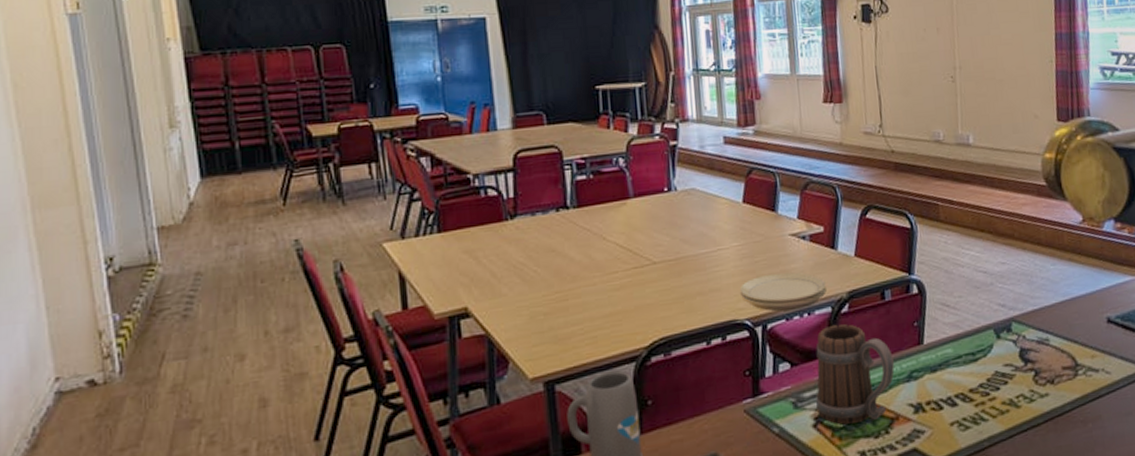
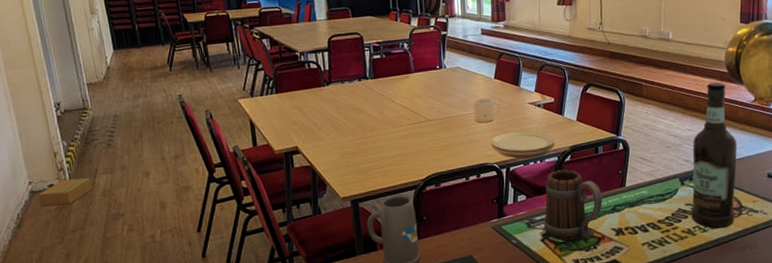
box: none [69,367,156,415] -> present [38,178,93,207]
mug: none [714,229,753,264] -> present [473,98,501,123]
root beer: none [1008,198,1070,397] -> present [691,82,738,229]

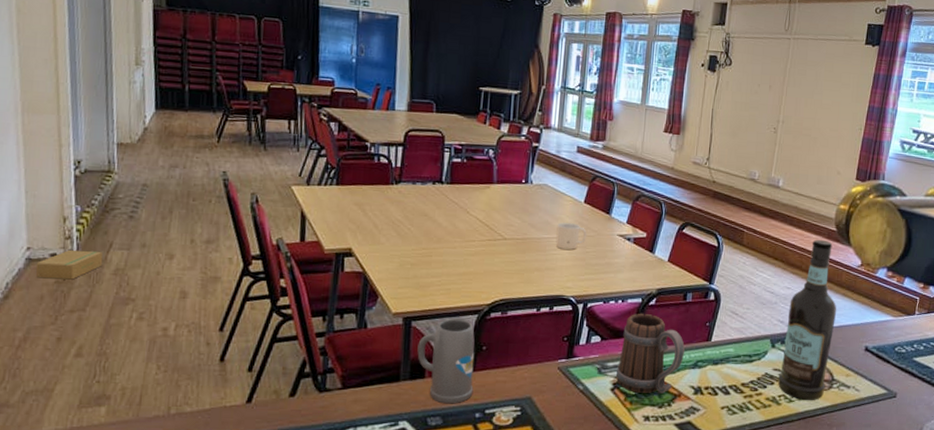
plate: present [490,131,556,159] -> none [569,264,641,296]

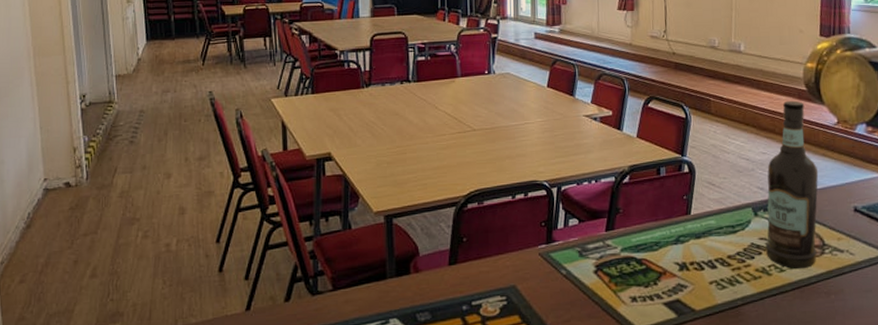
box: present [35,249,103,280] -> none [52,177,110,206]
beer mug: present [417,318,475,404] -> none [401,212,458,299]
mug: present [555,222,587,251] -> none [523,108,554,136]
beer mug: present [616,313,685,393] -> none [598,191,665,274]

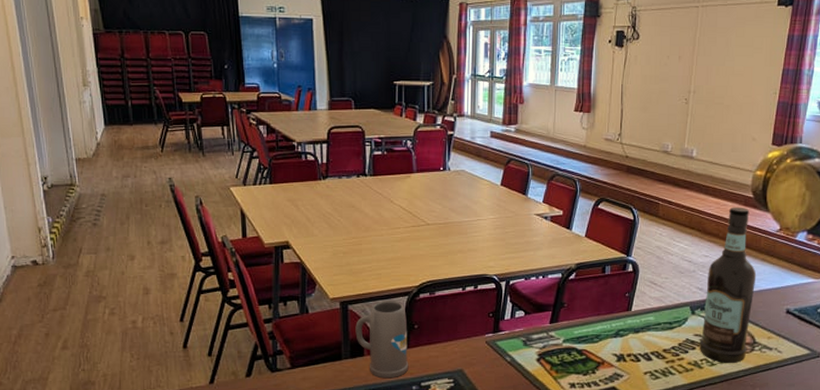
beer mug: none [401,212,458,299] -> present [355,301,409,379]

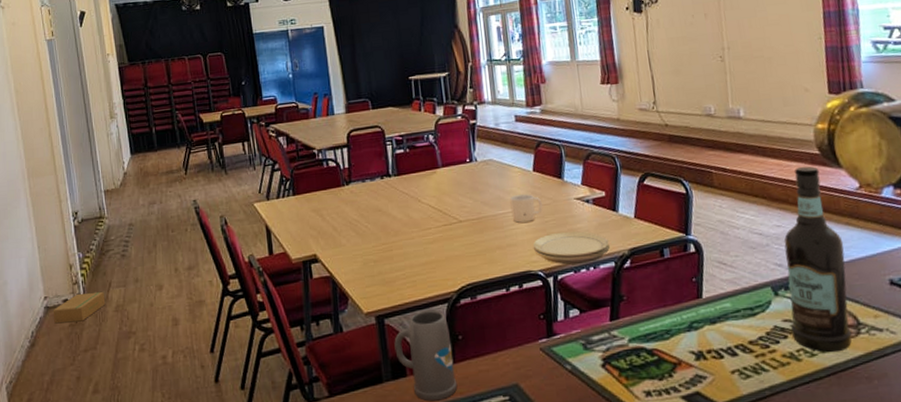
box: none [20,256,76,283] -> present [53,292,106,324]
mug: none [476,206,506,232] -> present [509,194,543,223]
plate: none [491,244,560,272] -> present [533,231,611,265]

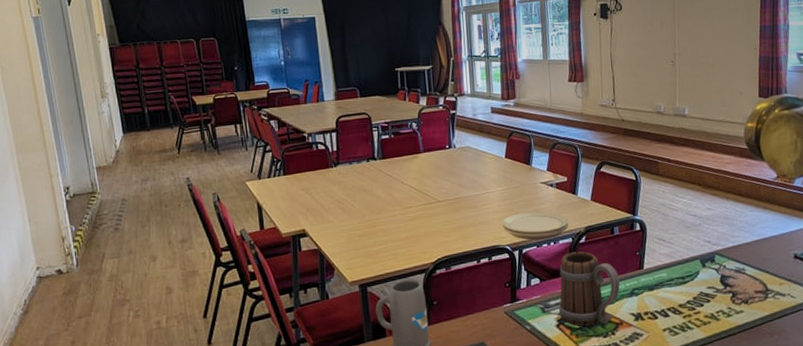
box: present [53,292,106,324] -> none [45,263,100,293]
mug: present [509,194,543,223] -> none [483,178,513,204]
beer mug: none [602,277,675,366] -> present [559,251,620,326]
root beer: present [784,166,852,352] -> none [713,158,761,313]

